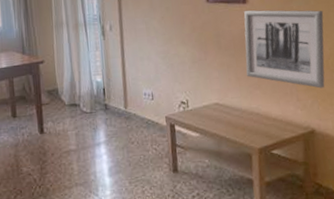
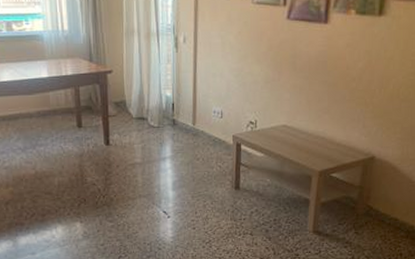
wall art: present [244,10,325,89] -> none [317,31,404,117]

